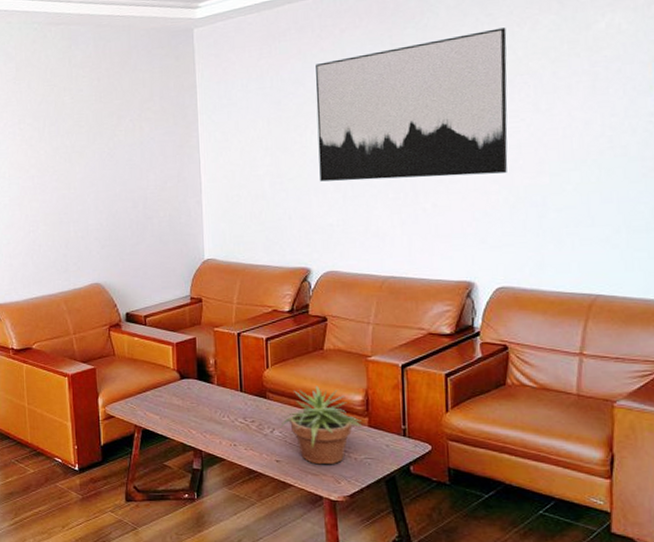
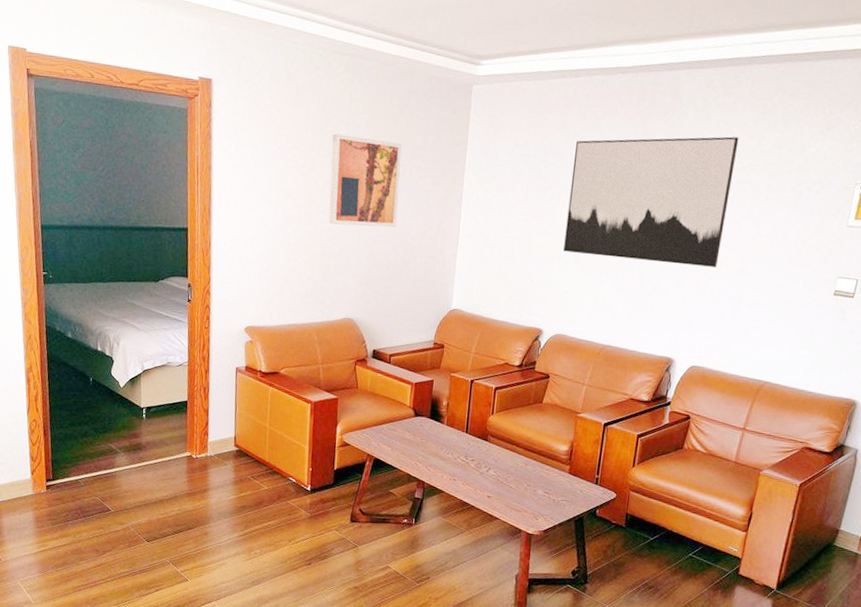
wall art: none [57,99,133,190] -> present [328,133,402,228]
potted plant: present [280,386,363,465] -> none [495,434,565,503]

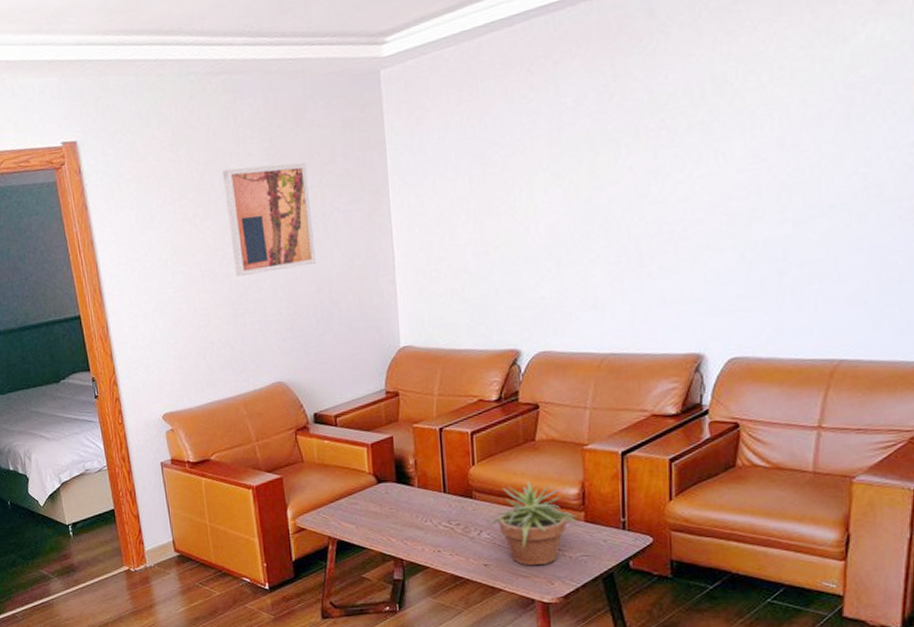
potted plant: none [495,434,565,503] -> present [488,481,579,566]
wall art: present [563,136,739,267] -> none [525,47,750,248]

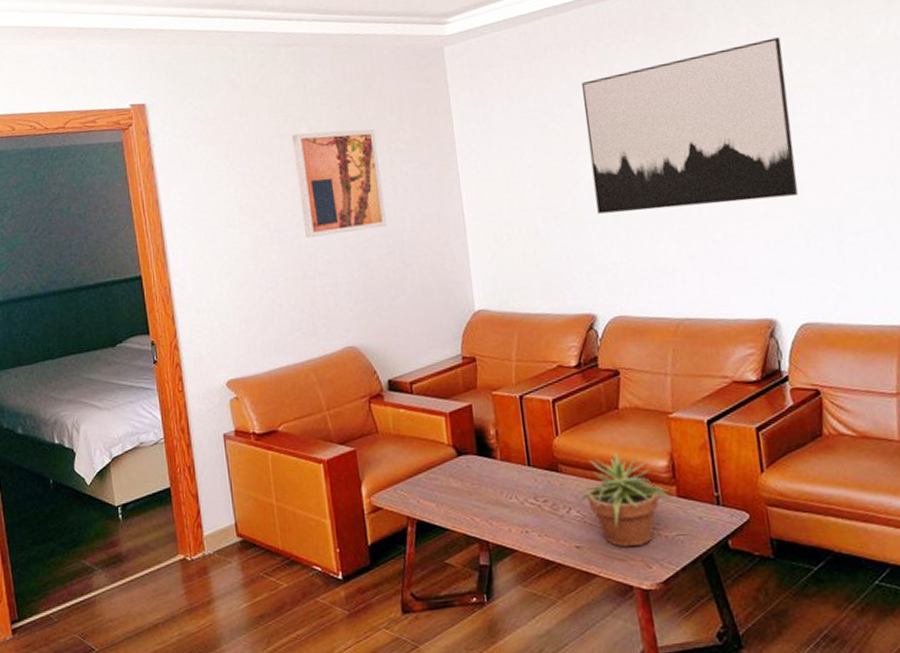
wall art: none [525,47,750,248] -> present [582,37,798,214]

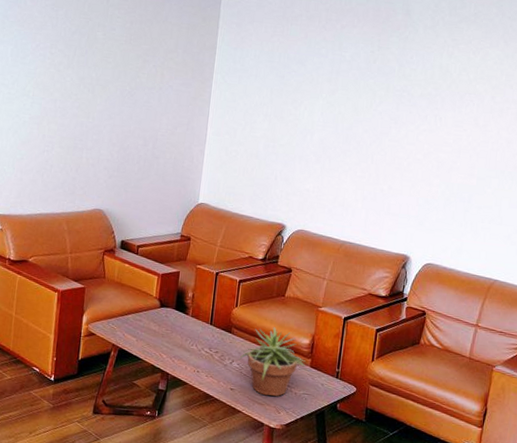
wall art: present [292,129,386,238] -> none [82,35,155,124]
wall art: present [582,37,798,214] -> none [305,50,465,171]

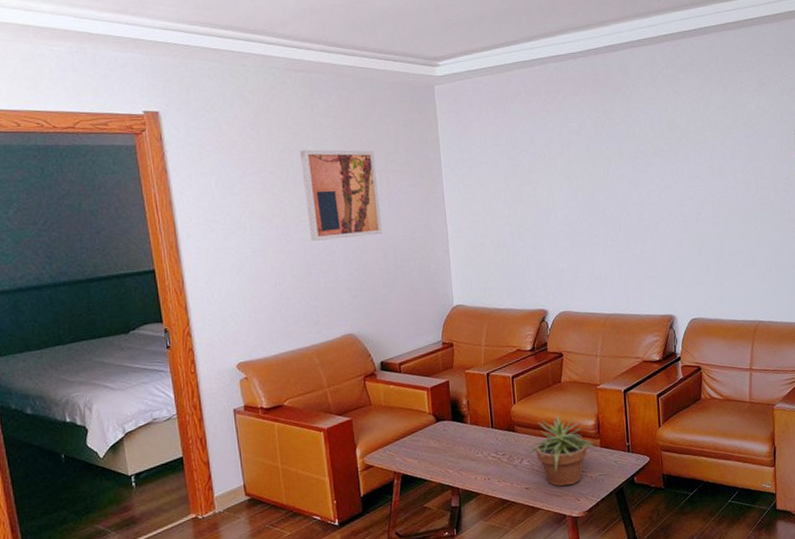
wall art: none [82,35,155,124] -> present [300,149,382,241]

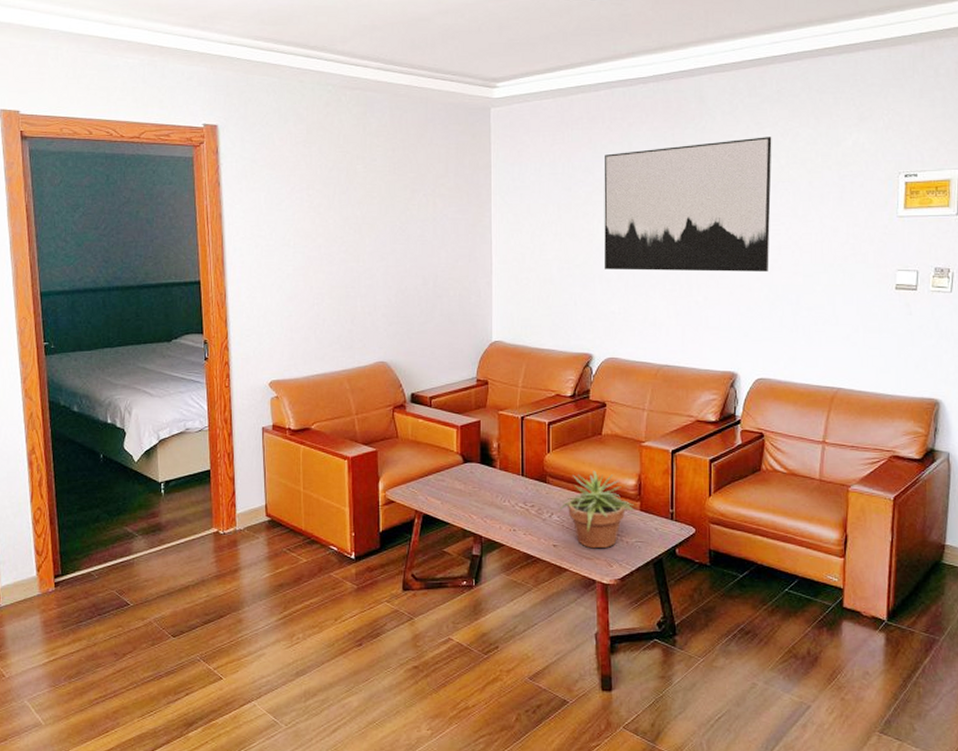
wall art: present [300,149,382,241] -> none [349,169,424,263]
wall art: none [544,103,694,231] -> present [604,137,772,272]

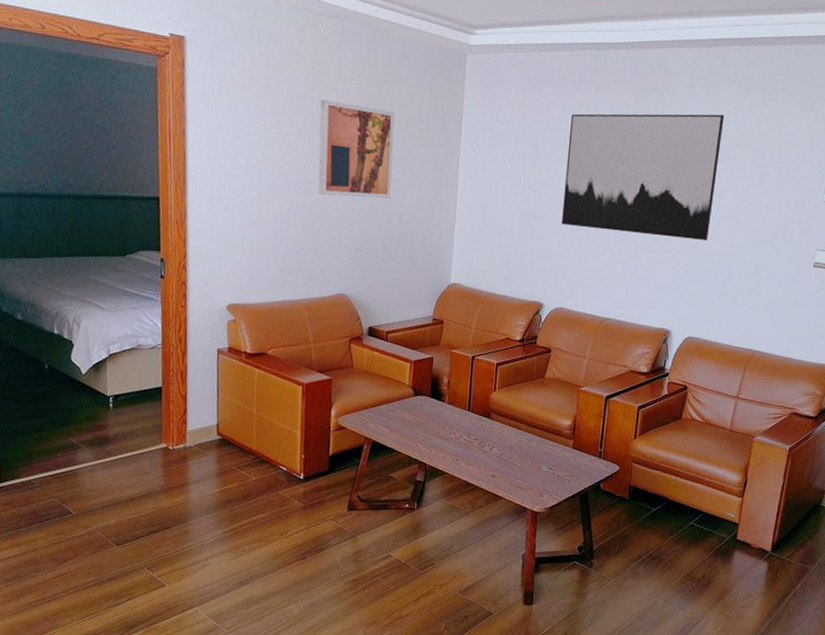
wall art: none [349,169,424,263] -> present [318,99,395,199]
potted plant: present [559,470,635,549] -> none [499,410,569,480]

